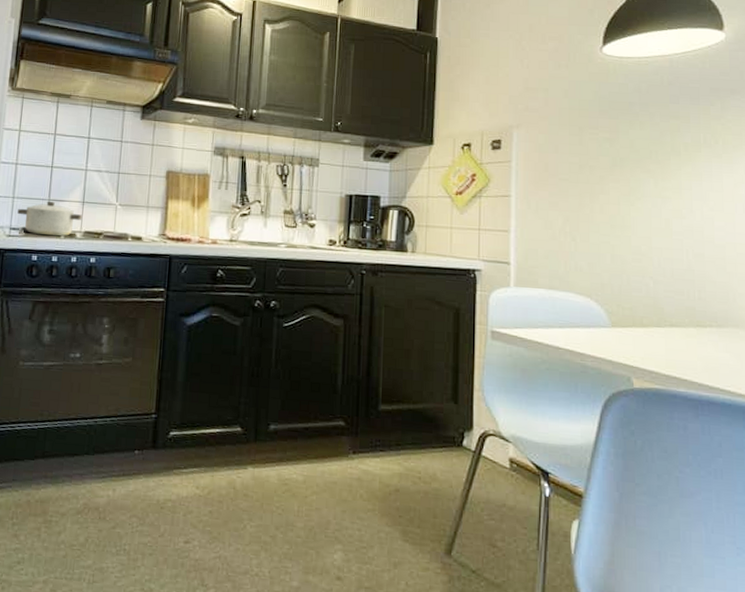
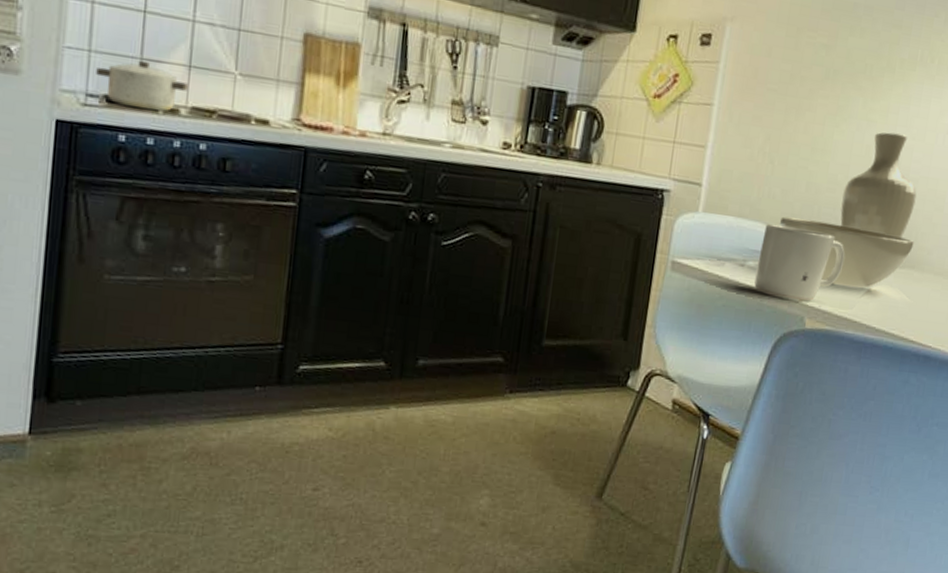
mug: none [573,293,663,362] -> present [754,223,845,301]
bowl: none [590,286,733,349] -> present [779,216,914,289]
vase: none [650,206,727,300] -> present [840,132,917,239]

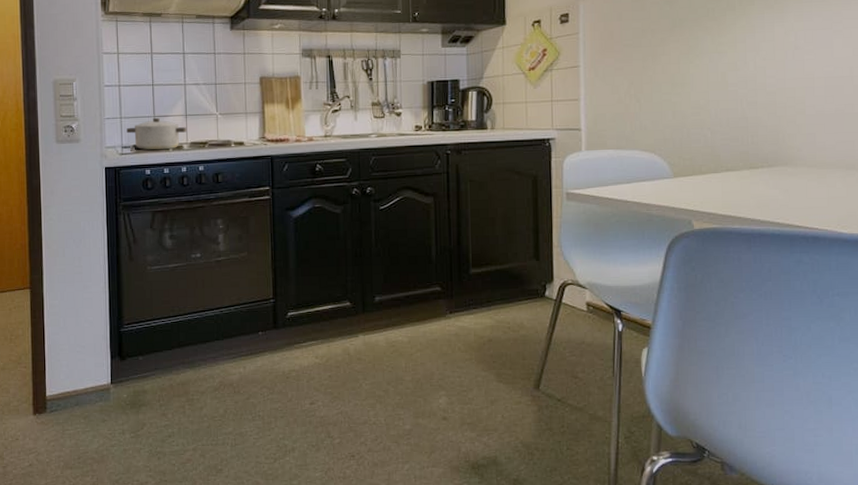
mug: present [754,223,845,301] -> none [640,148,720,208]
bowl: present [779,216,914,289] -> none [654,140,783,190]
vase: present [840,132,917,239] -> none [707,58,777,143]

